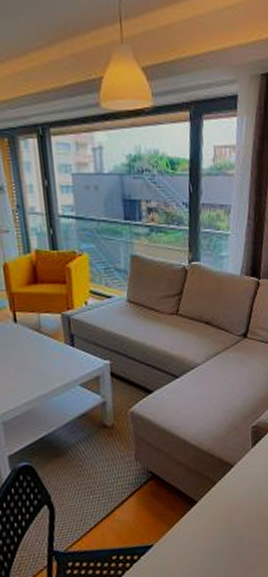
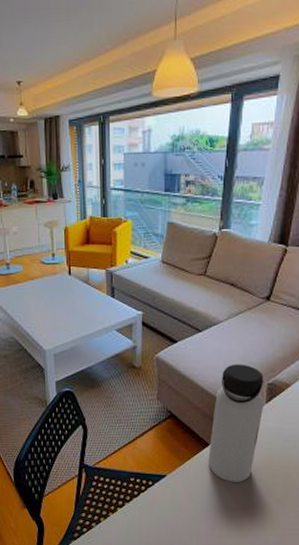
water bottle: none [197,408,250,539] -> present [208,364,265,482]

